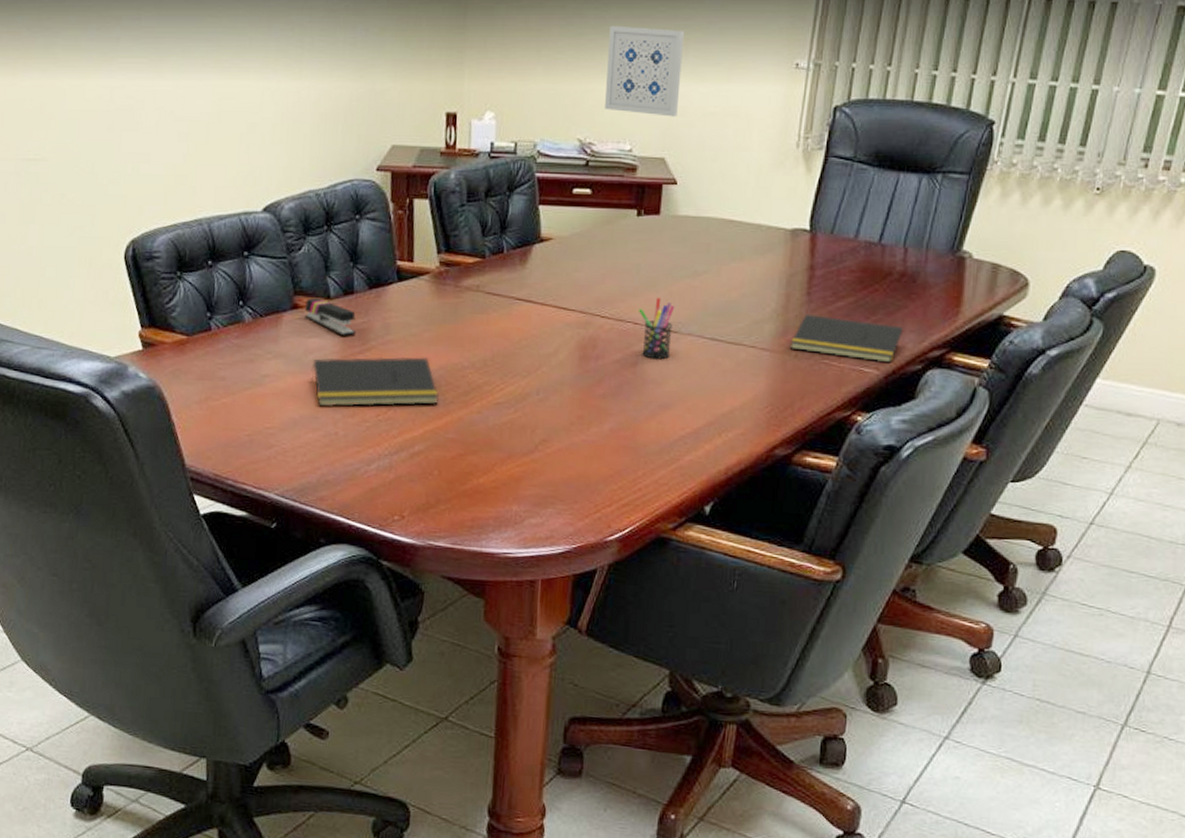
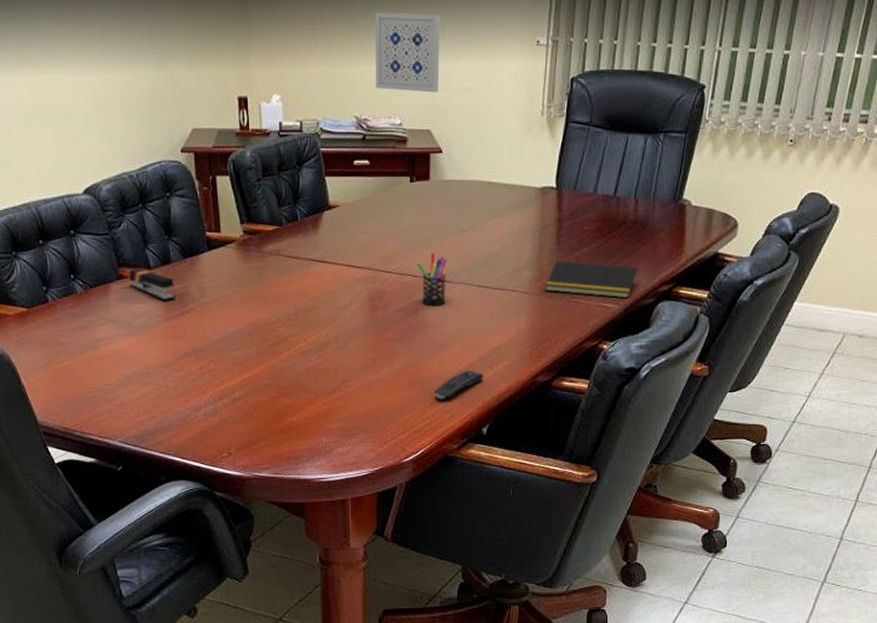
notepad: present [310,357,440,407] -> none [140,315,253,364]
remote control: none [649,436,711,470] -> present [434,370,484,400]

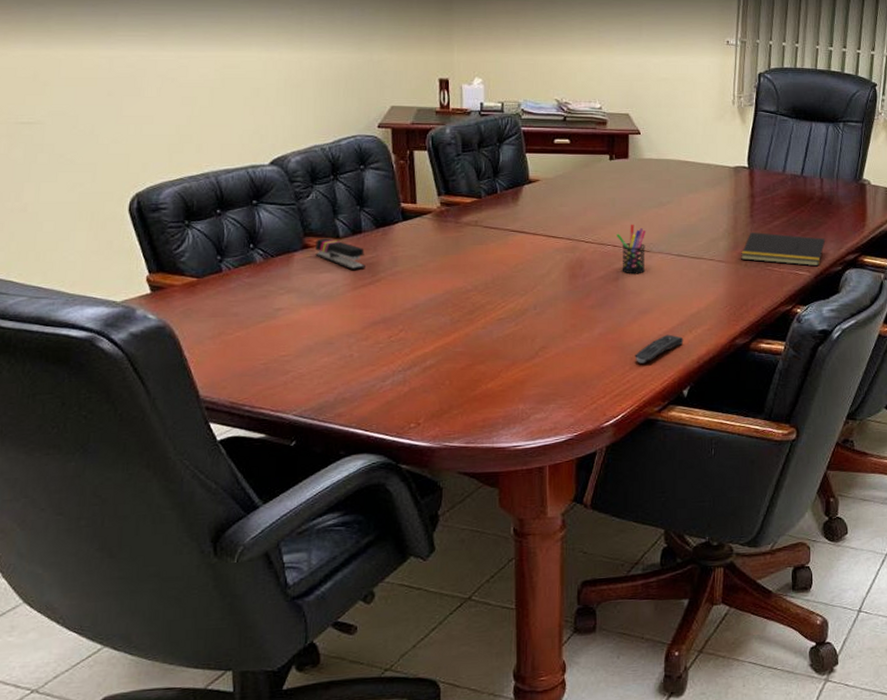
wall art: present [376,12,440,93] -> none [576,10,637,82]

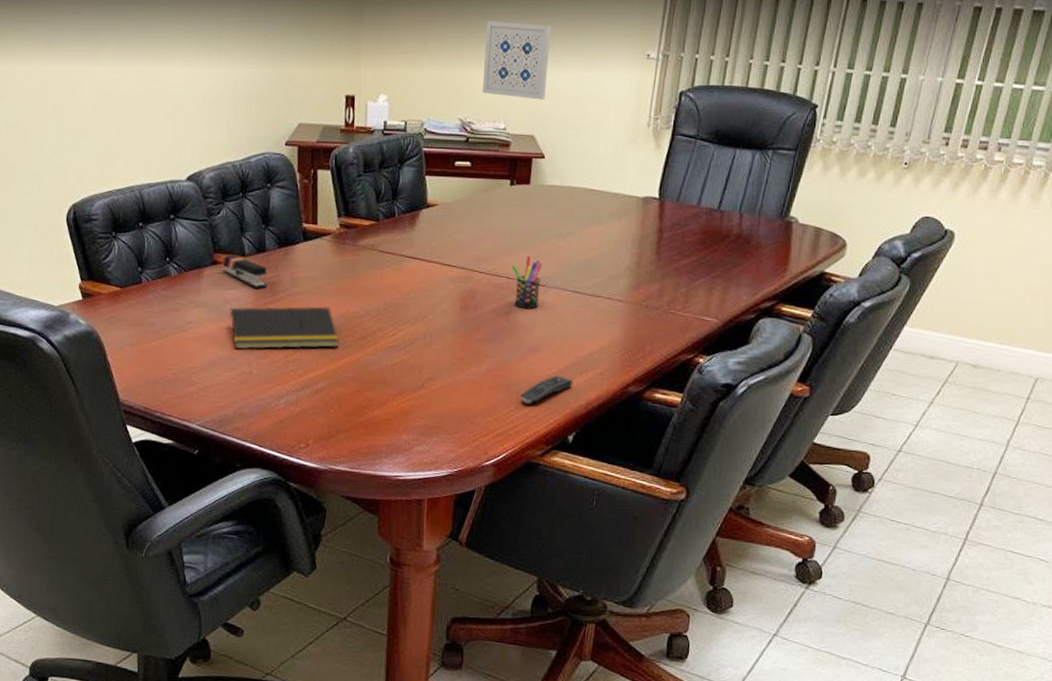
notepad: none [324,284,447,333] -> present [228,306,340,350]
wall art: none [576,10,637,82] -> present [483,21,551,100]
notepad: present [741,232,826,267] -> none [642,271,739,313]

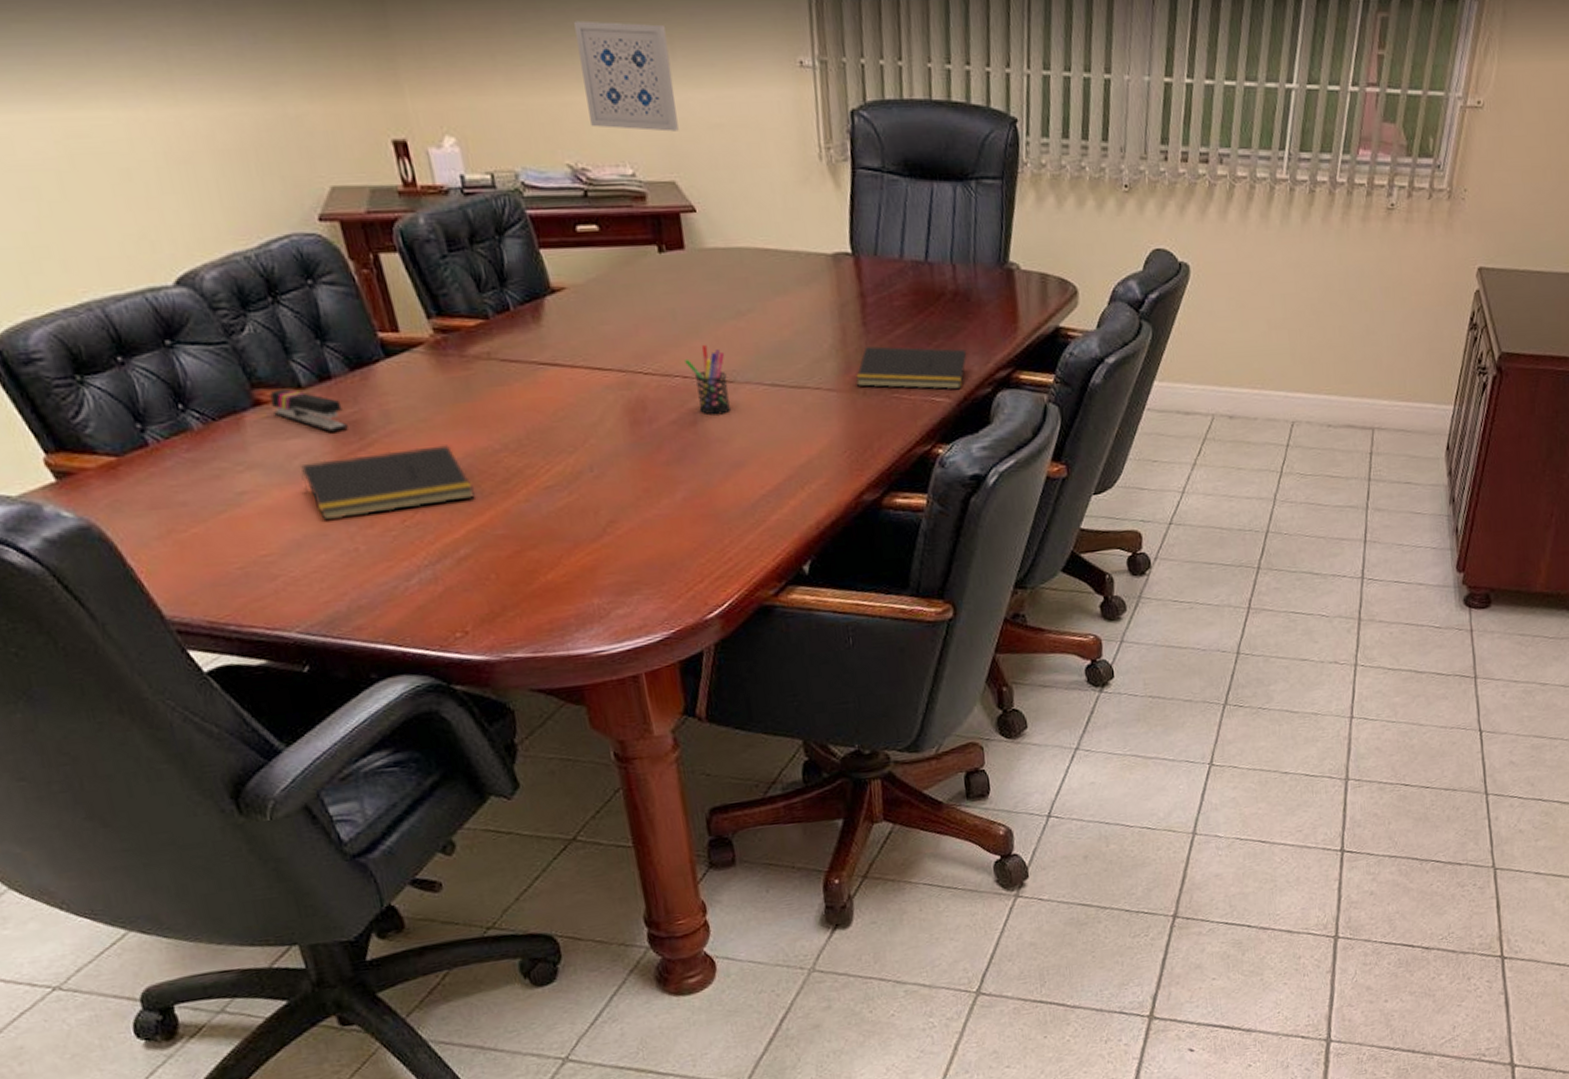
remote control: present [521,375,573,404] -> none [733,493,796,535]
notepad: none [642,271,739,313] -> present [856,346,967,390]

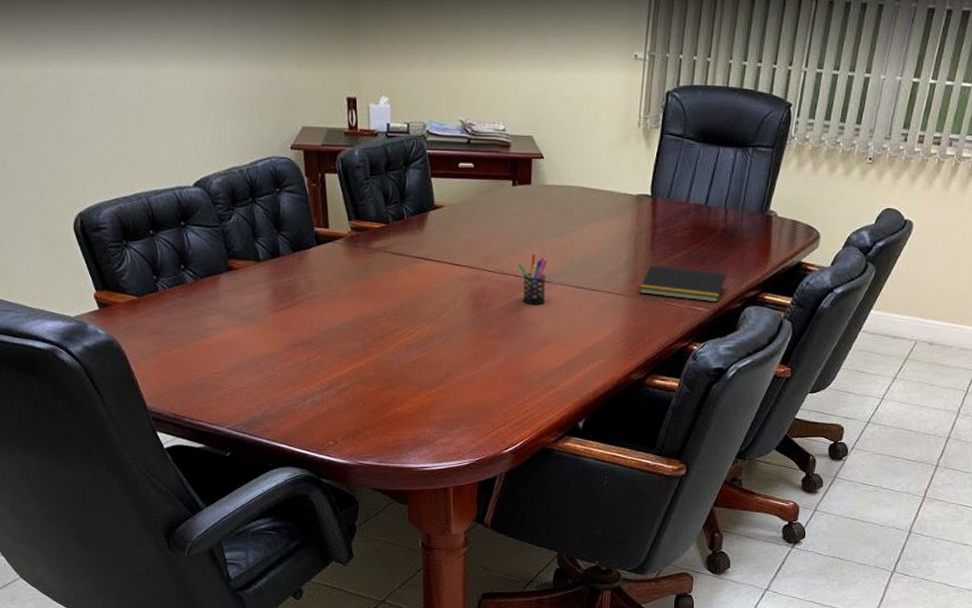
stapler: present [269,388,348,432] -> none [239,260,284,293]
notepad: present [301,445,475,521] -> none [249,309,359,354]
wall art: present [574,20,679,132] -> none [481,21,543,101]

